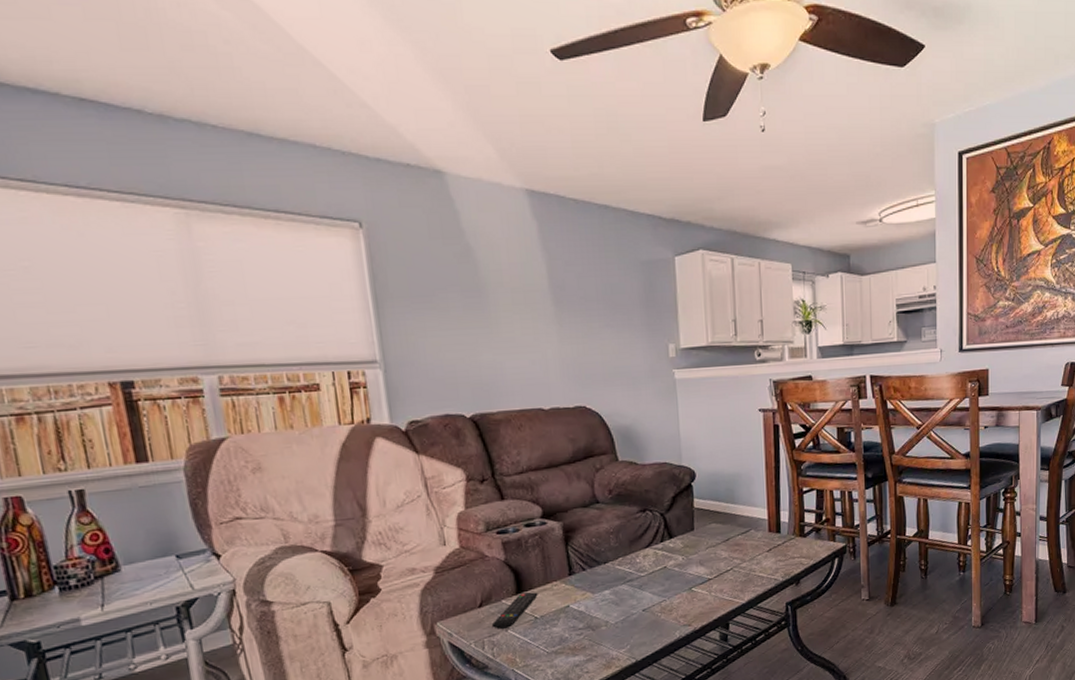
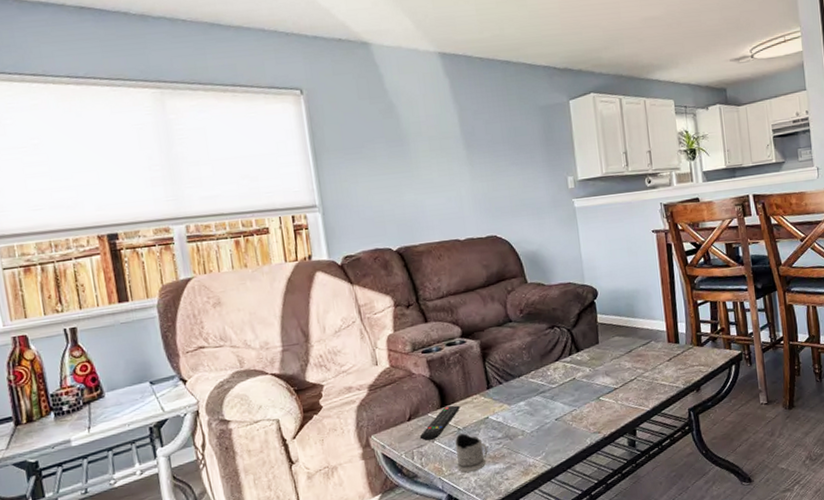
tea glass holder: none [530,622,567,664] -> present [455,433,488,473]

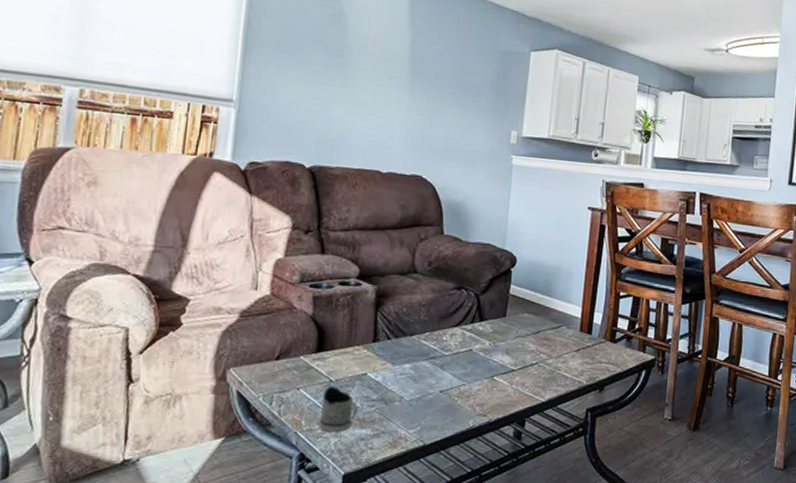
remote control: present [419,405,460,441] -> none [284,352,338,388]

